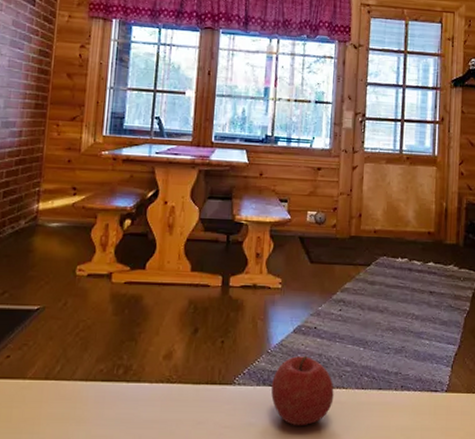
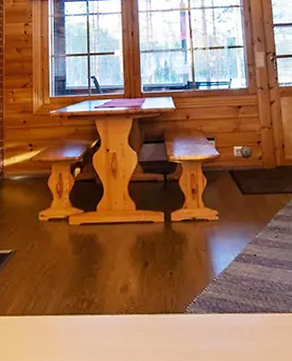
fruit: present [271,355,334,426] -> none [220,282,282,352]

